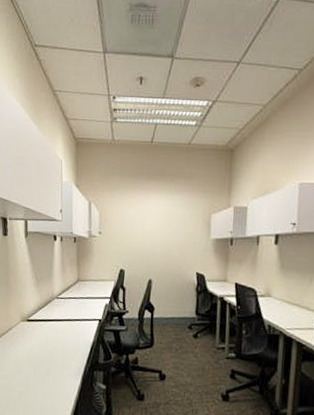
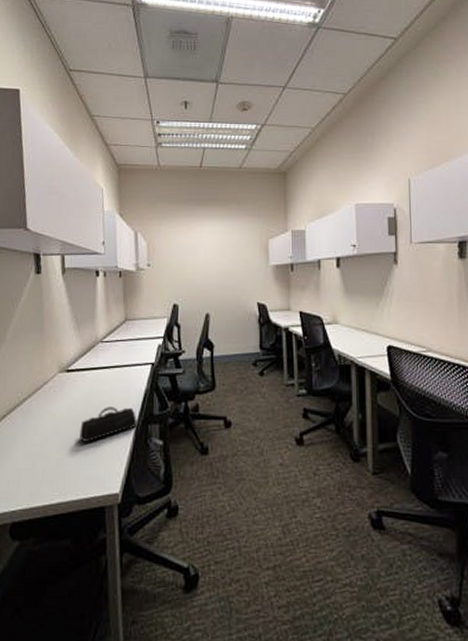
pencil case: none [37,353,85,381] -> present [80,407,137,442]

